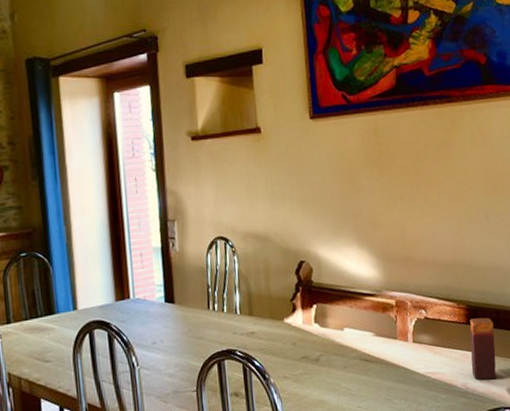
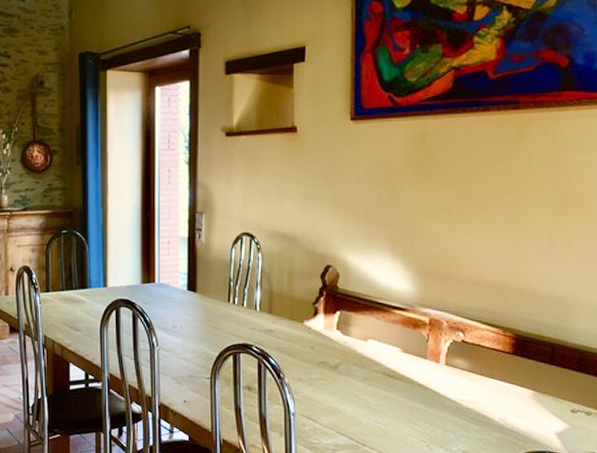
candle: present [469,317,497,380] -> none [513,349,546,419]

